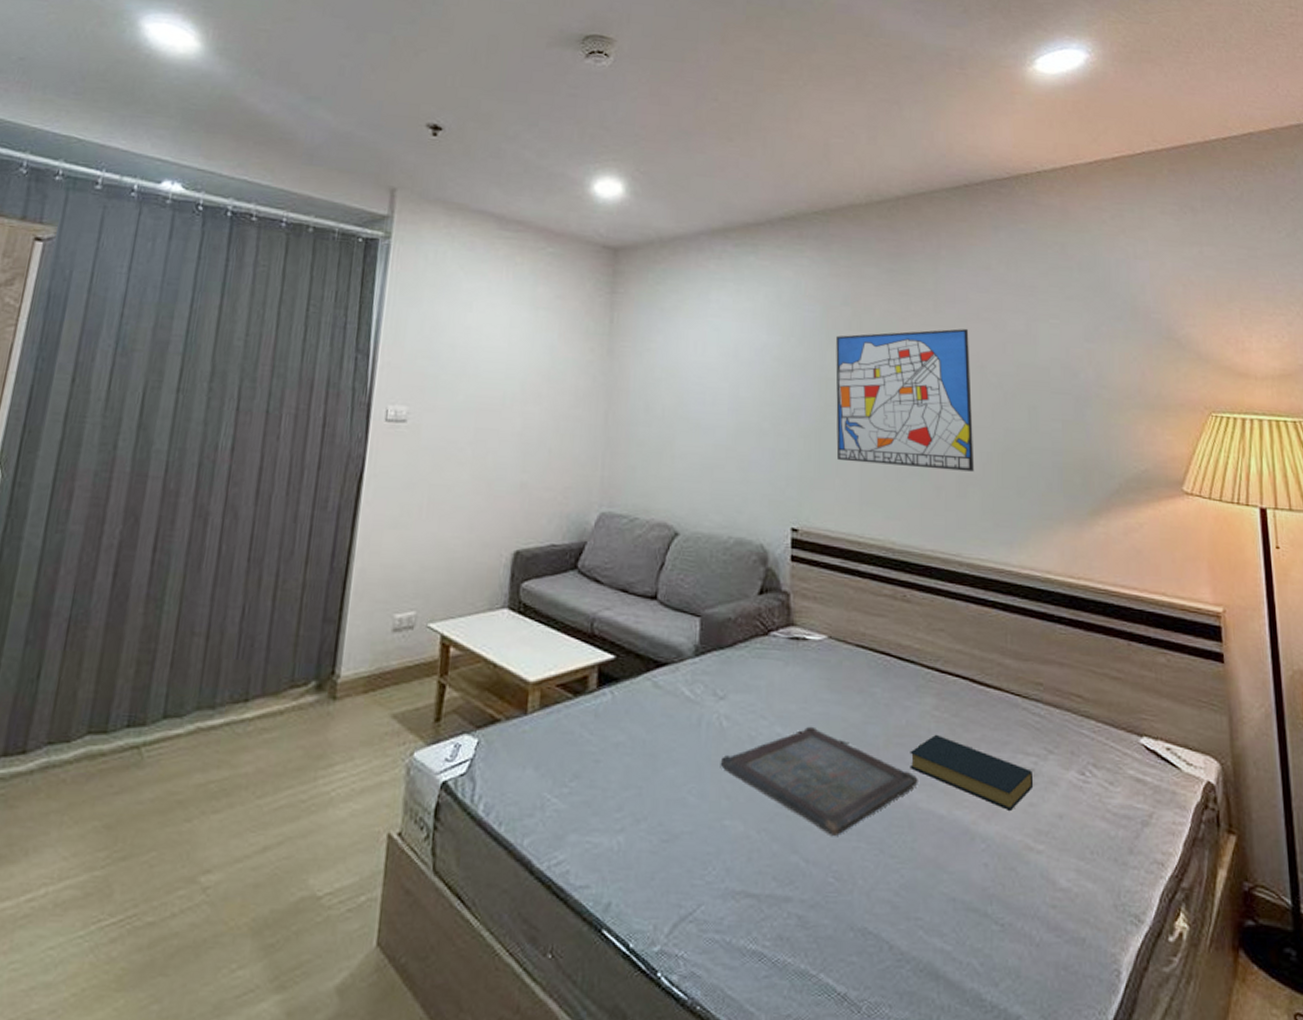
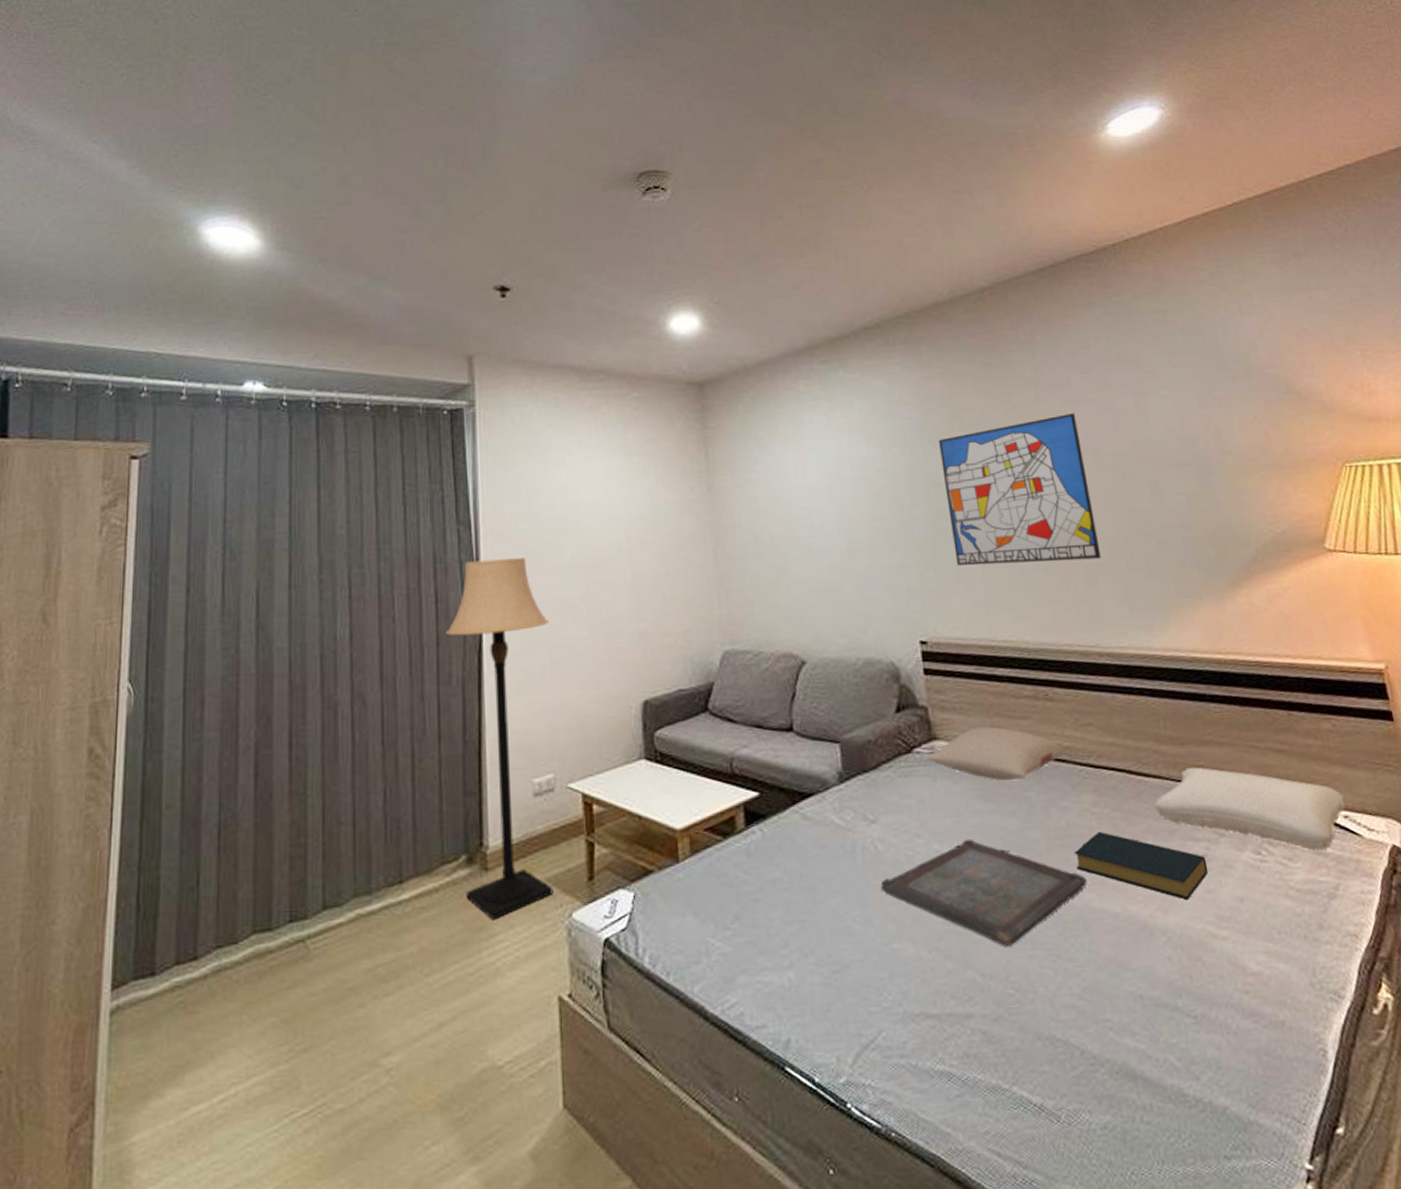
lamp: none [310,390,434,750] -> present [445,558,554,921]
pillow: none [781,618,915,675] -> present [926,726,1065,782]
pillow: none [991,683,1169,780] -> present [1154,766,1346,852]

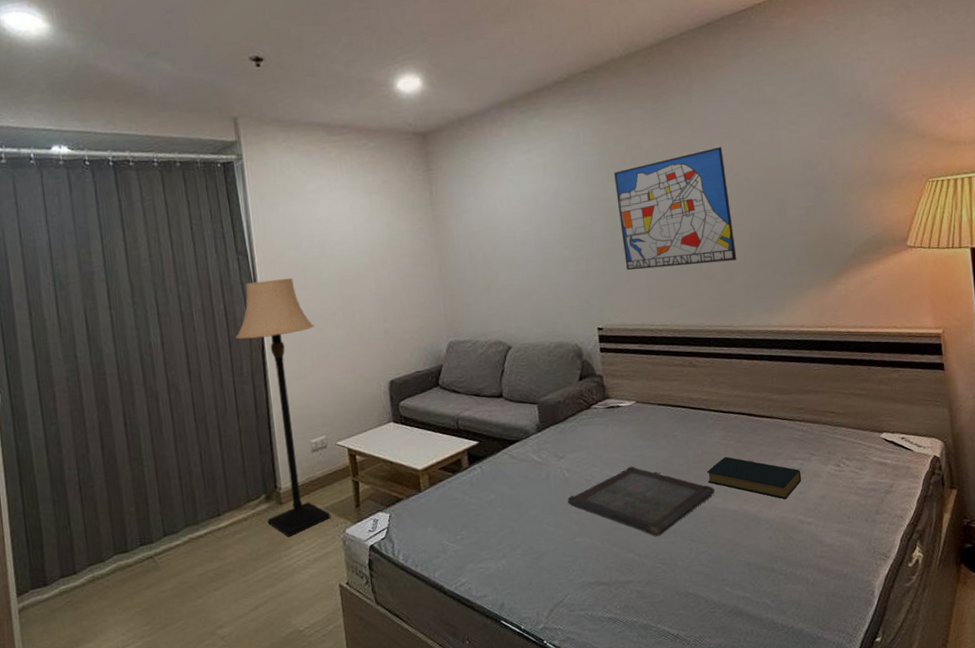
pillow: present [926,726,1065,782] -> none [601,387,703,426]
pillow: present [1154,766,1346,852] -> none [765,409,903,463]

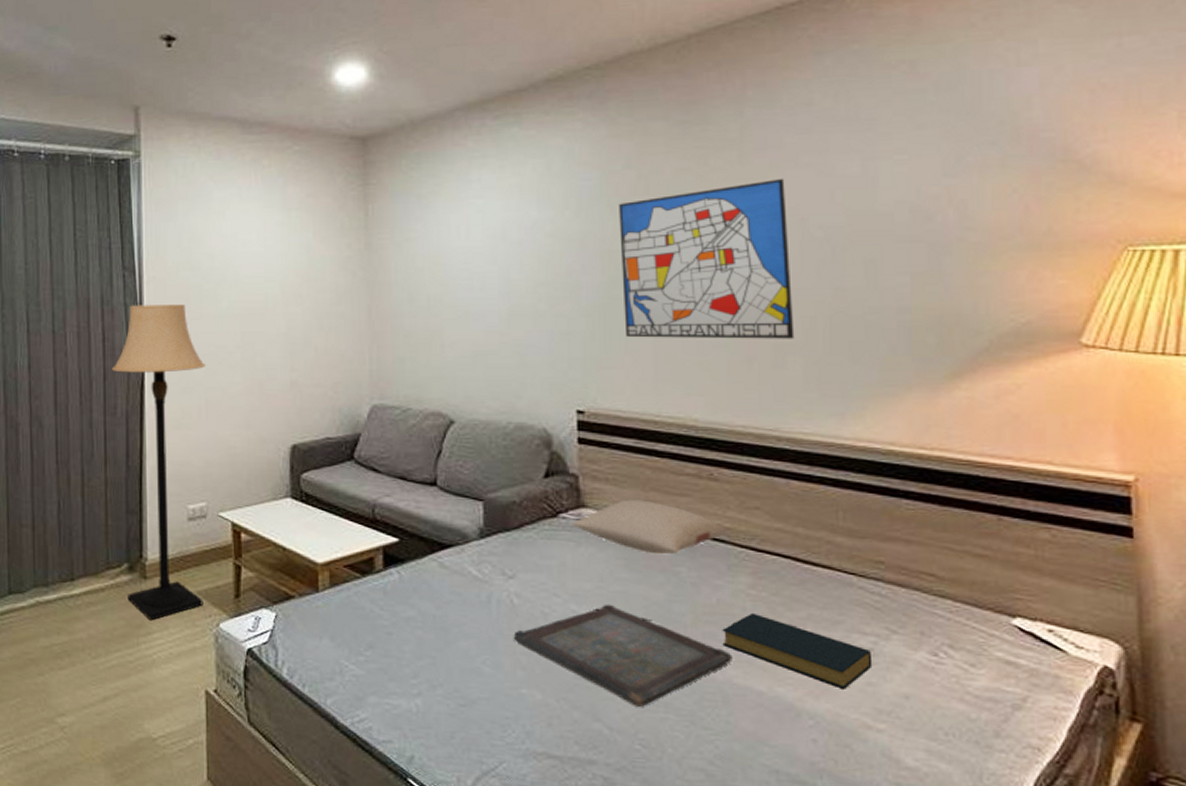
pillow: none [601,387,703,426] -> present [572,499,725,555]

